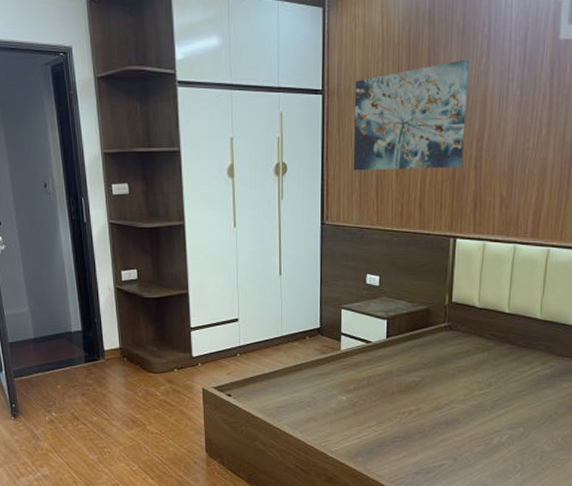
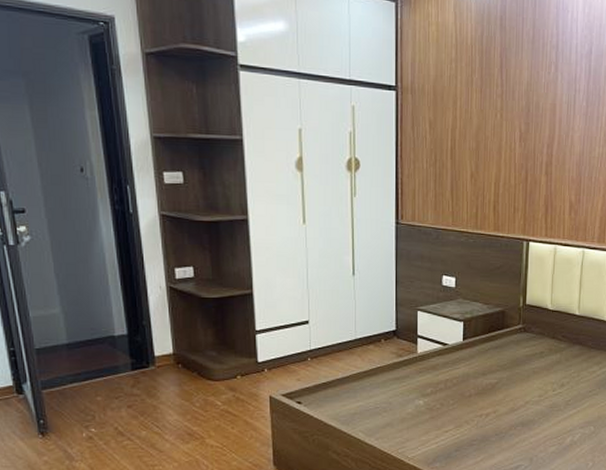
wall art: present [353,59,470,171] -> none [428,67,540,173]

